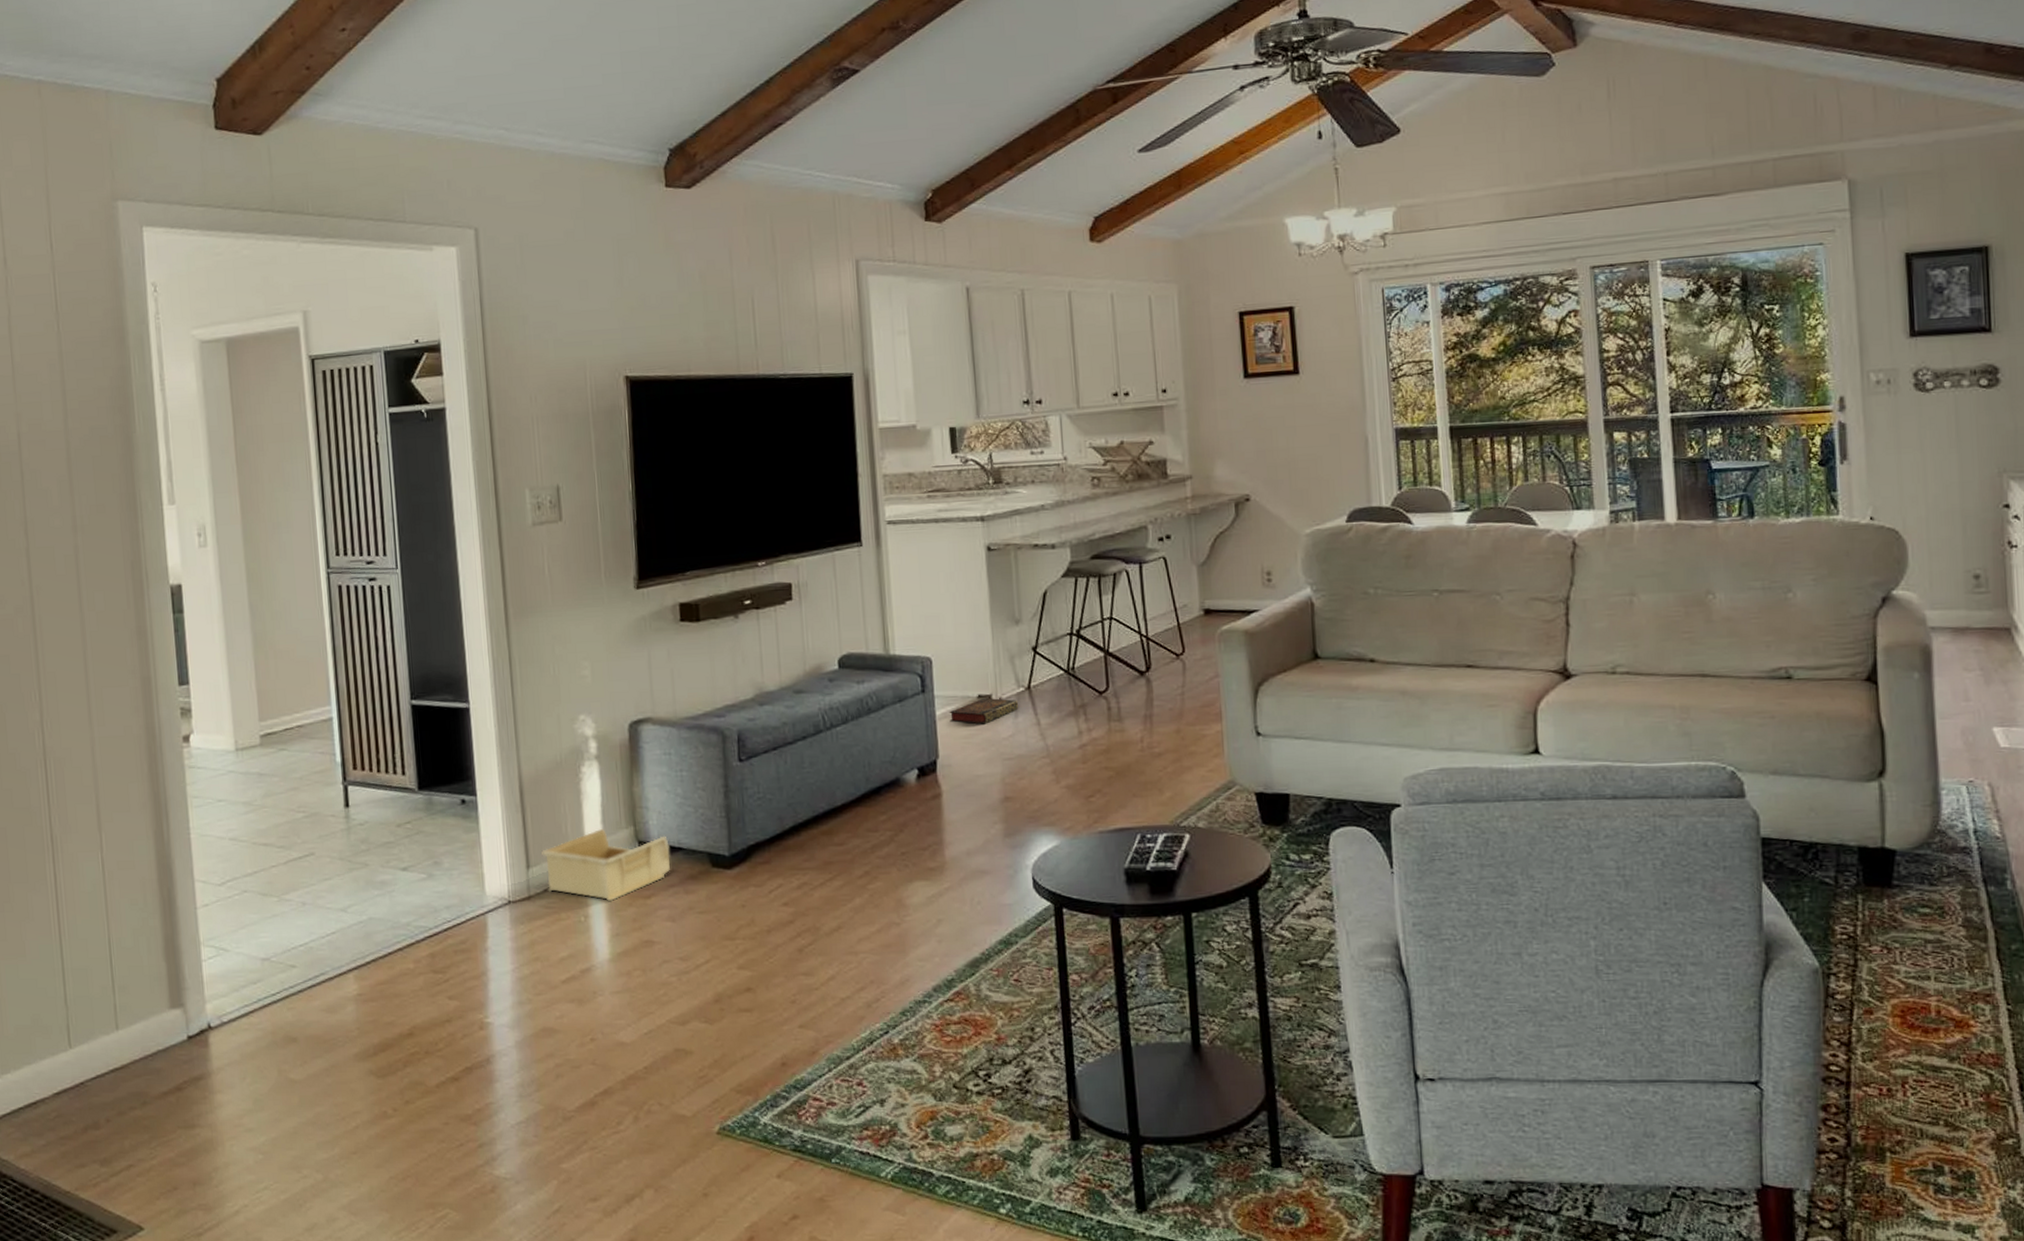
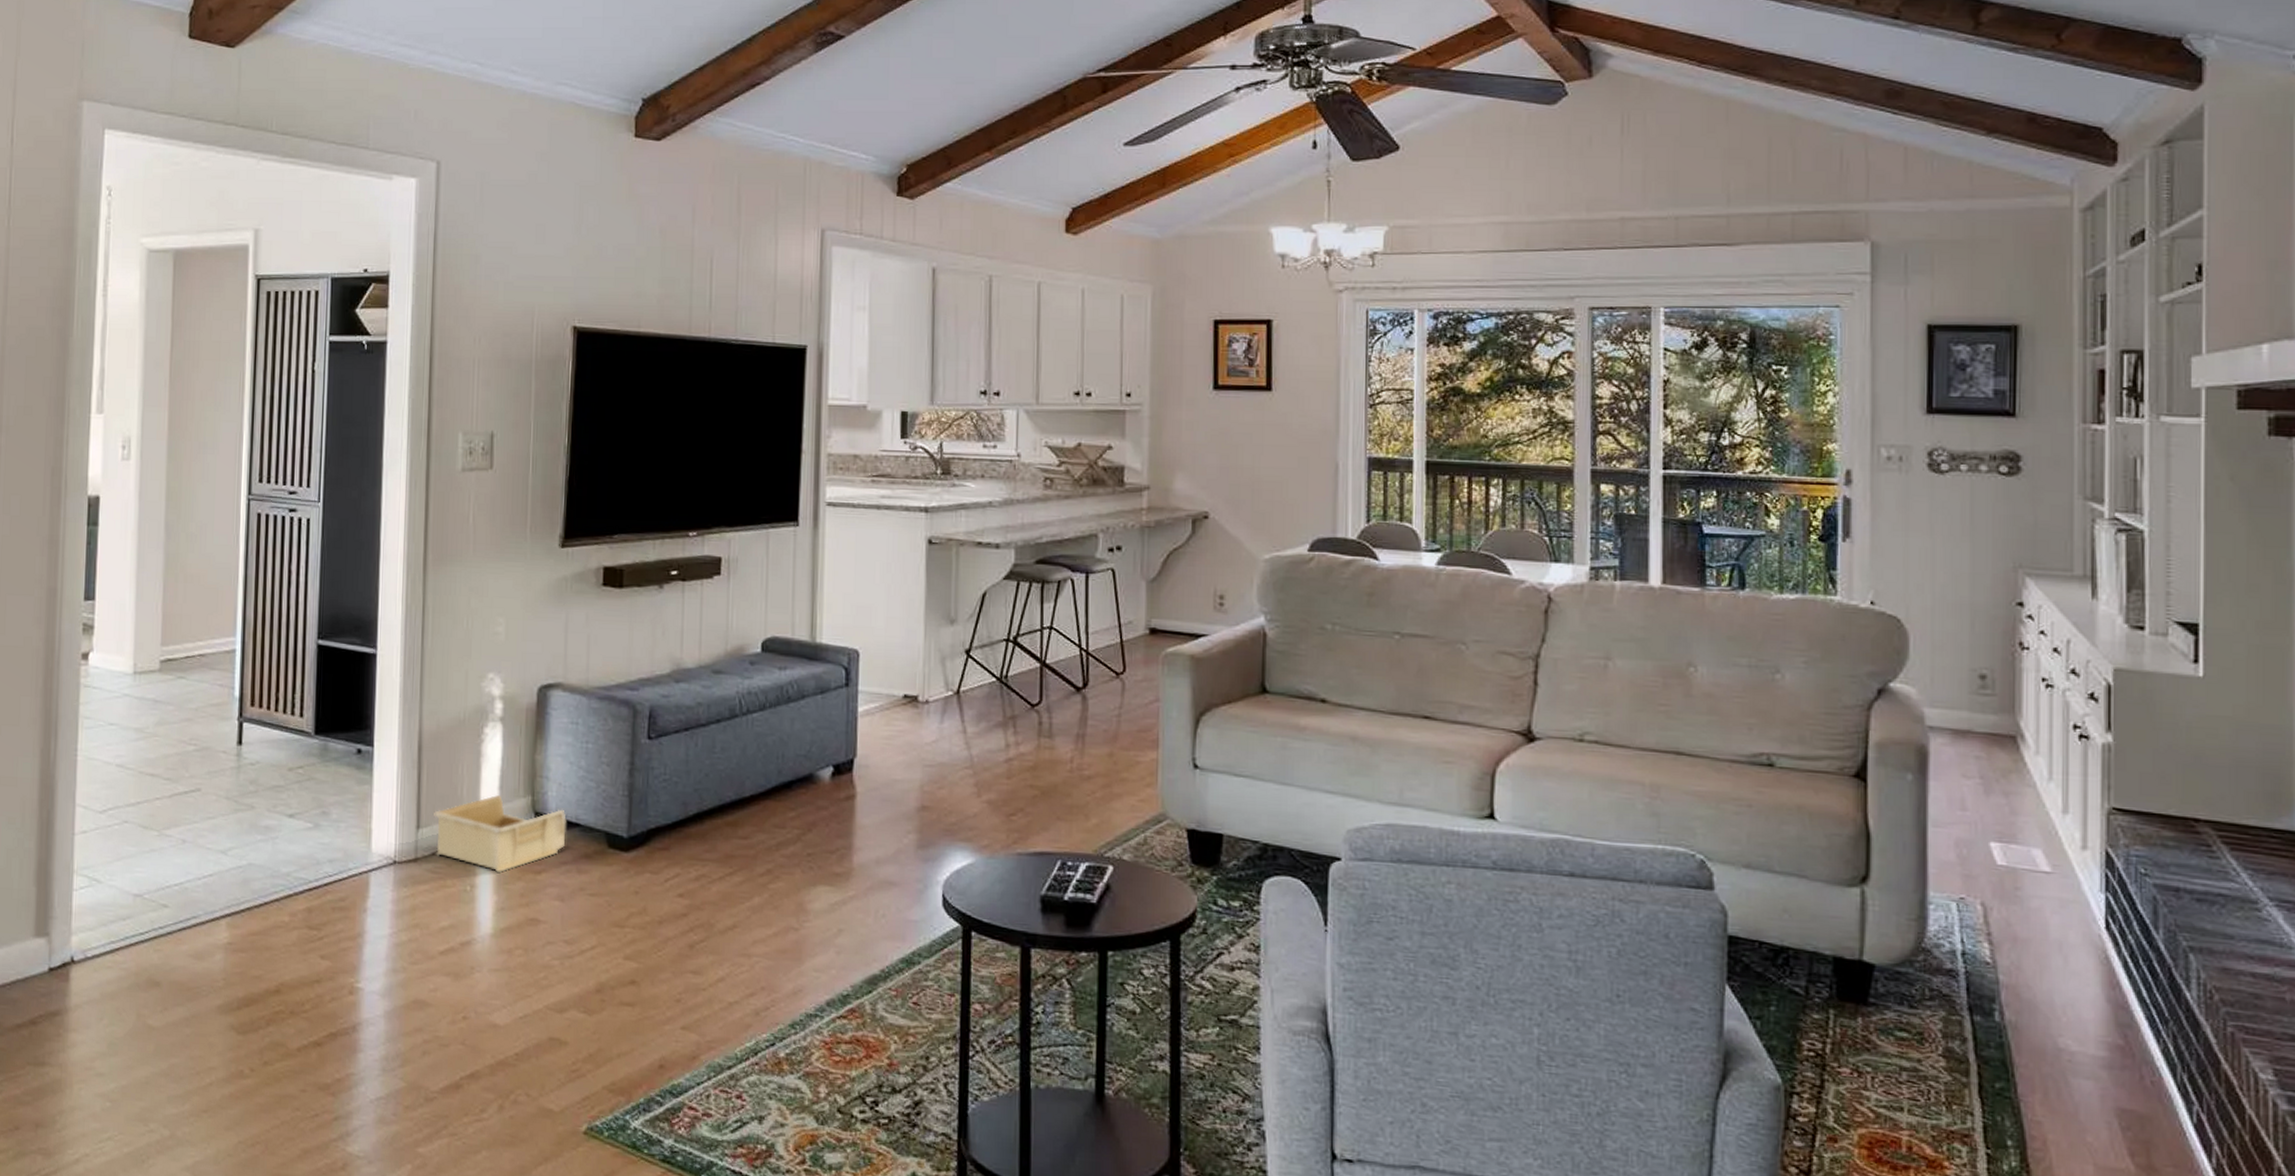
book: present [949,698,1019,724] -> none [872,699,946,726]

